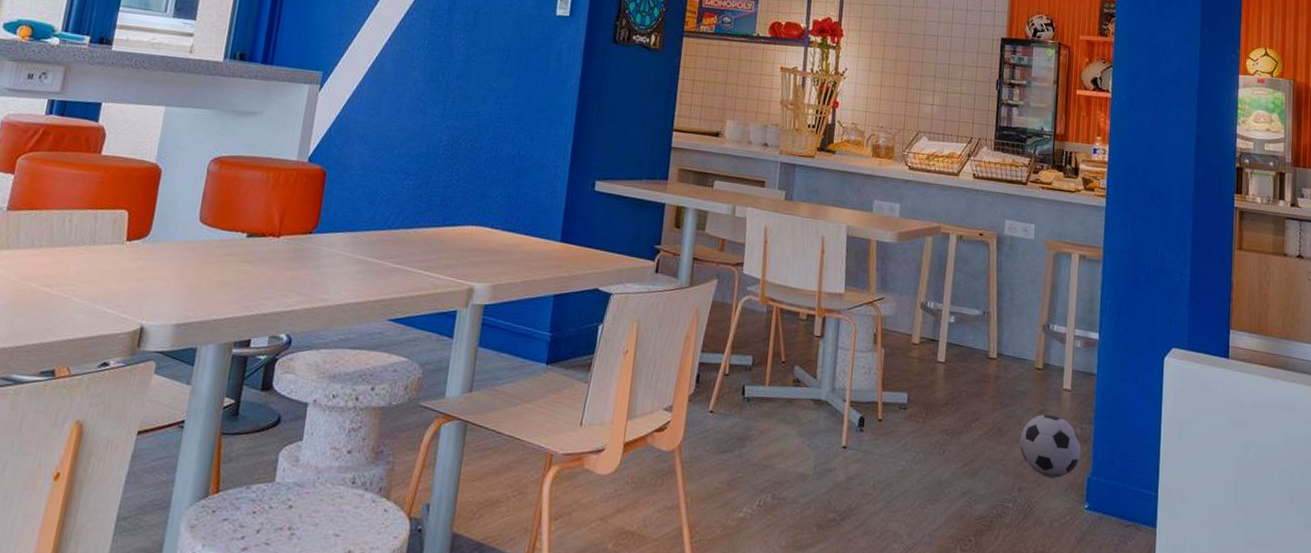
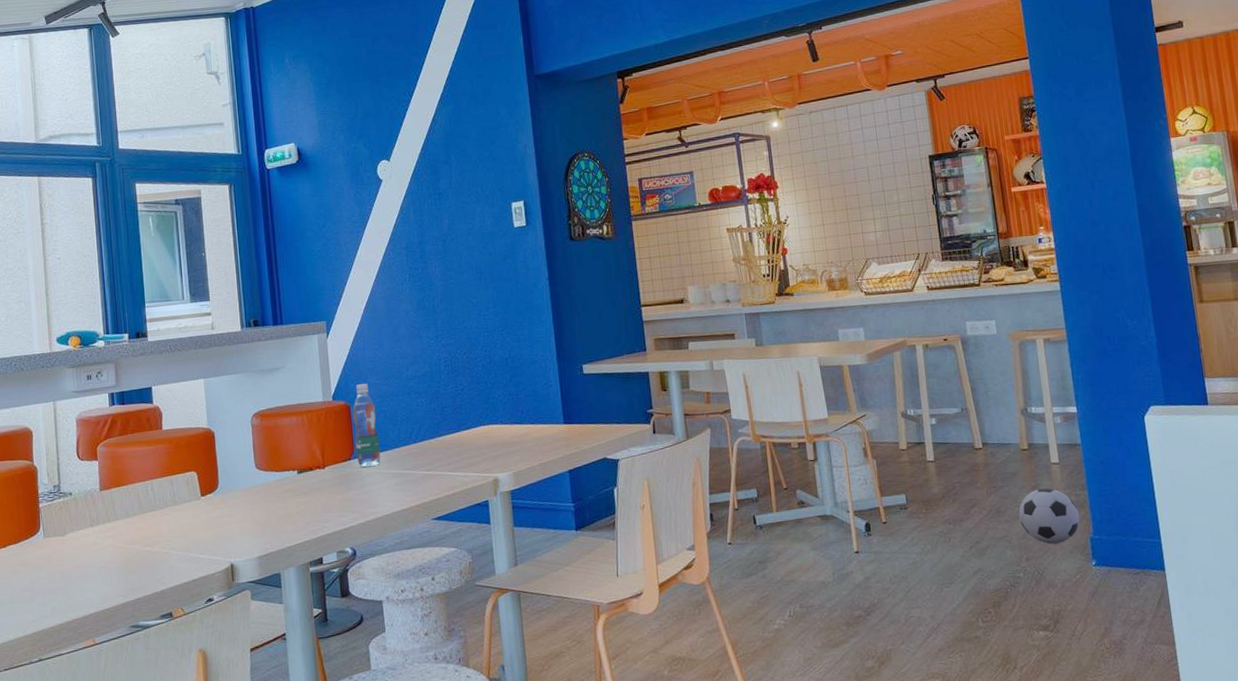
bottle: none [319,150,356,246] -> present [352,383,381,467]

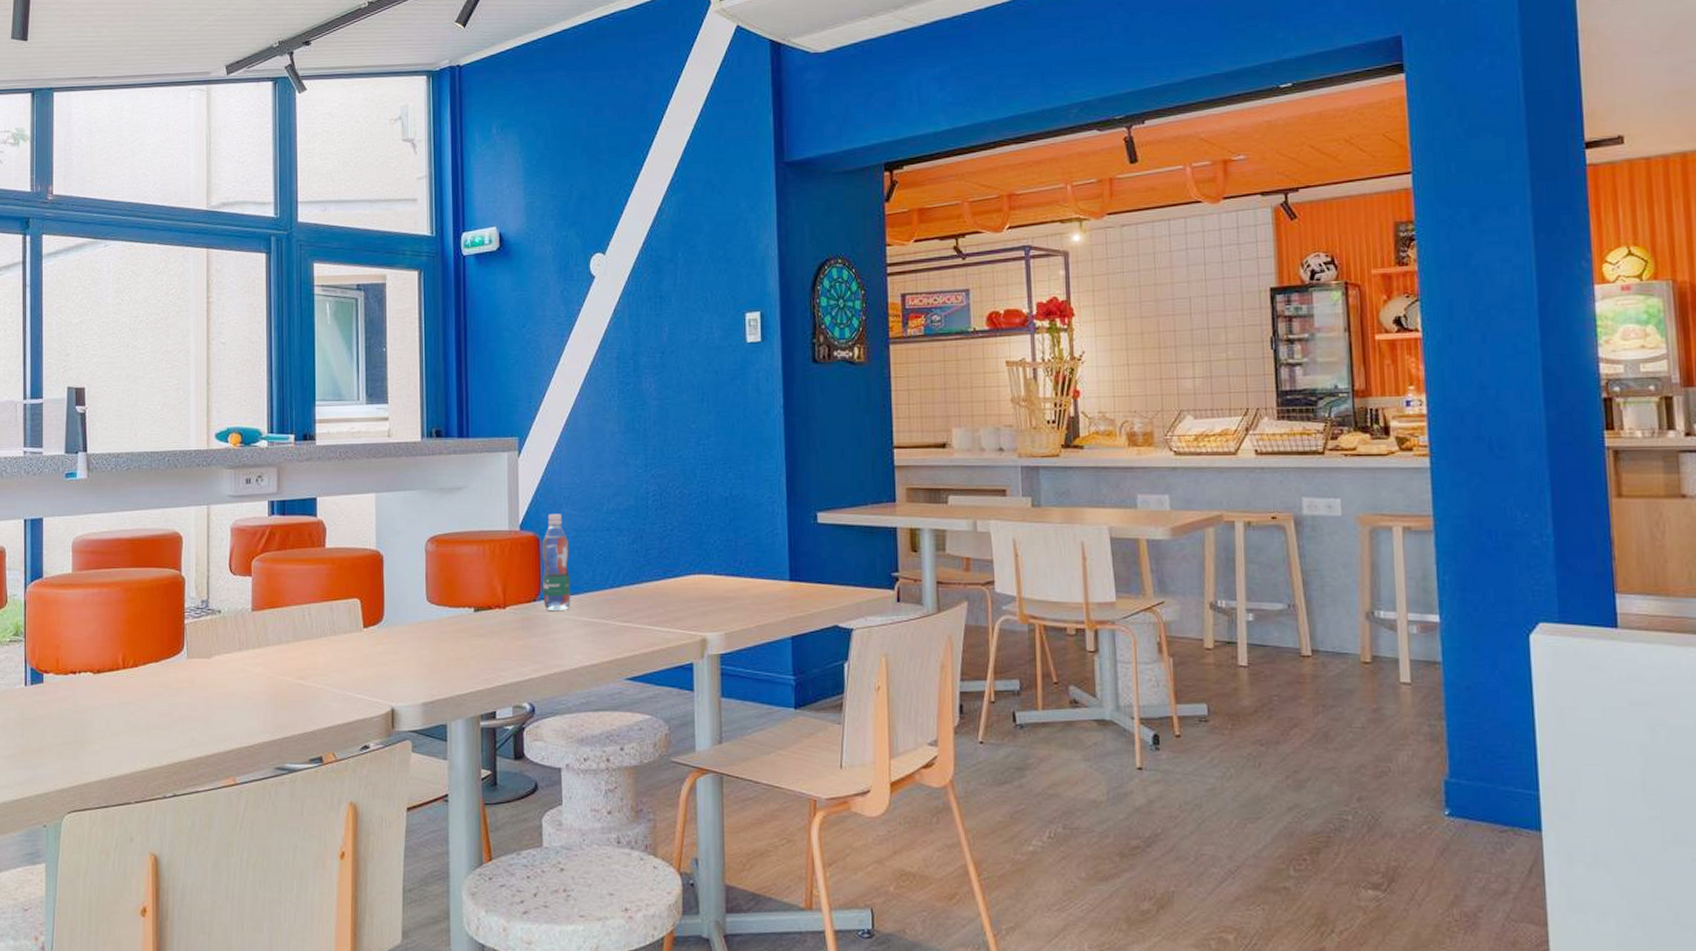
soccer ball: present [1018,488,1080,544] -> none [1352,713,1433,784]

